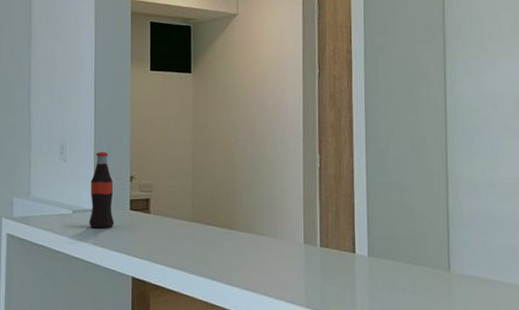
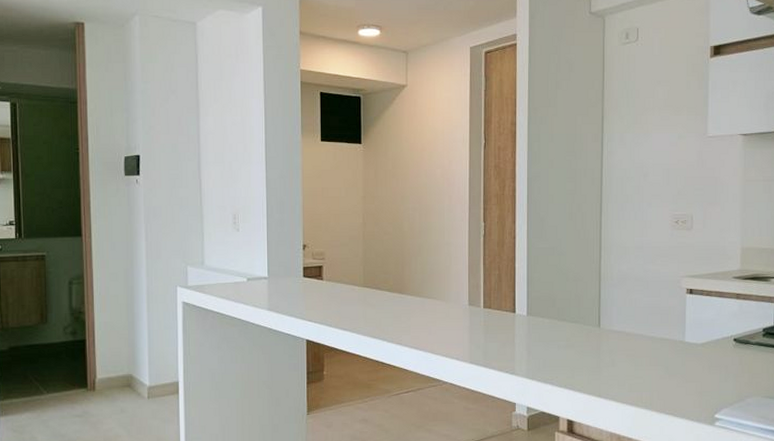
bottle: present [89,151,114,229] -> none [263,221,289,295]

